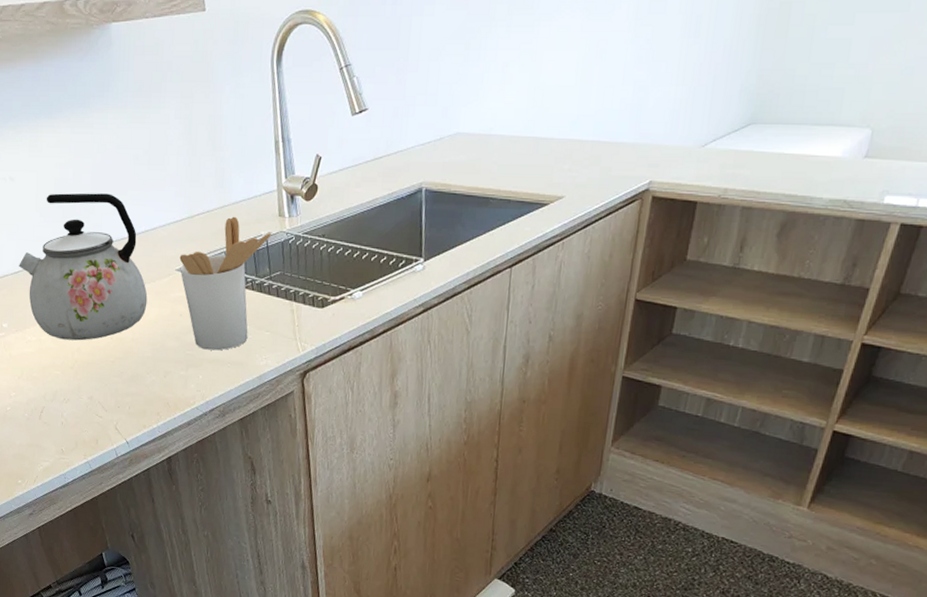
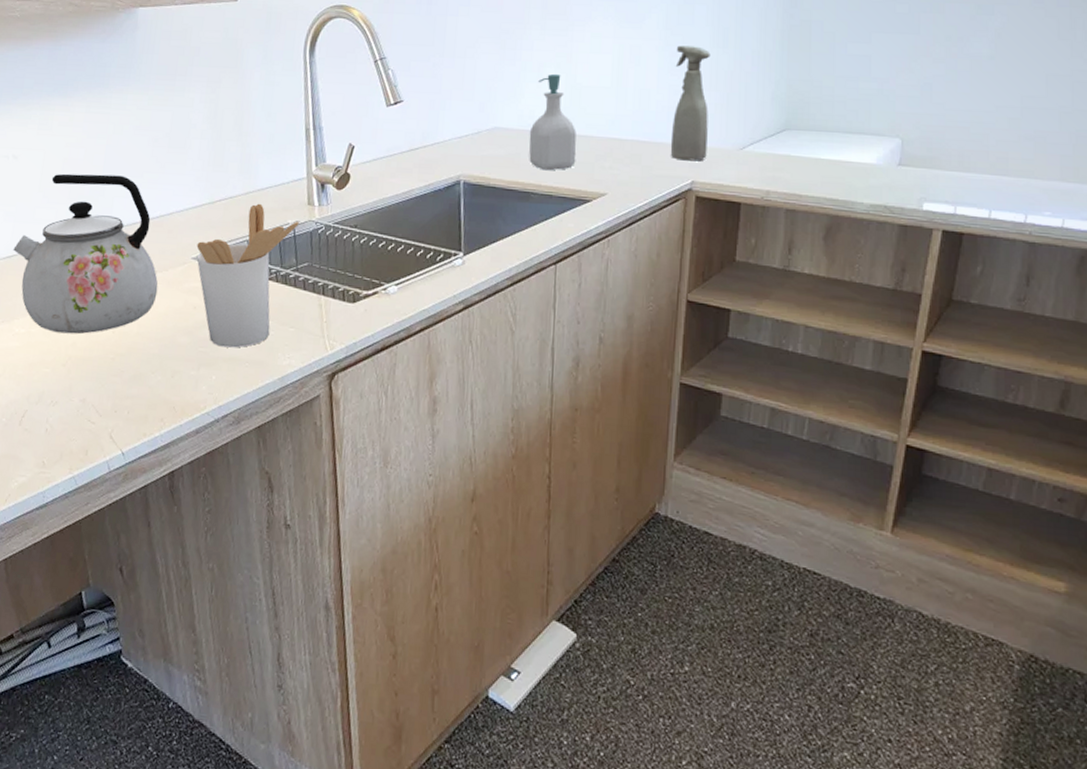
soap bottle: none [489,73,538,175] -> present [529,73,577,171]
spray bottle: none [630,37,681,161] -> present [670,45,711,161]

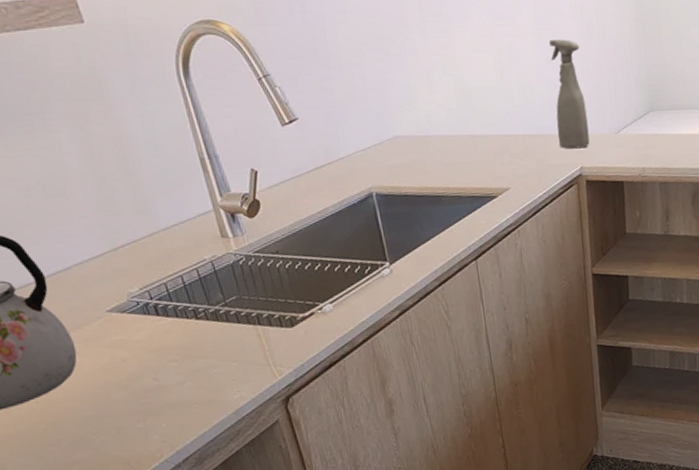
utensil holder: present [196,203,299,348] -> none [108,243,217,395]
soap bottle: present [529,73,577,171] -> none [428,76,477,173]

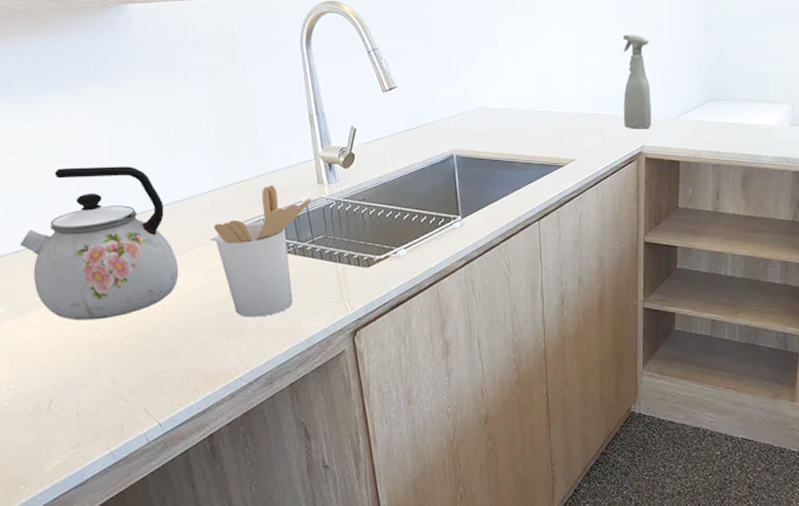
utensil holder: none [108,243,217,395] -> present [213,185,311,317]

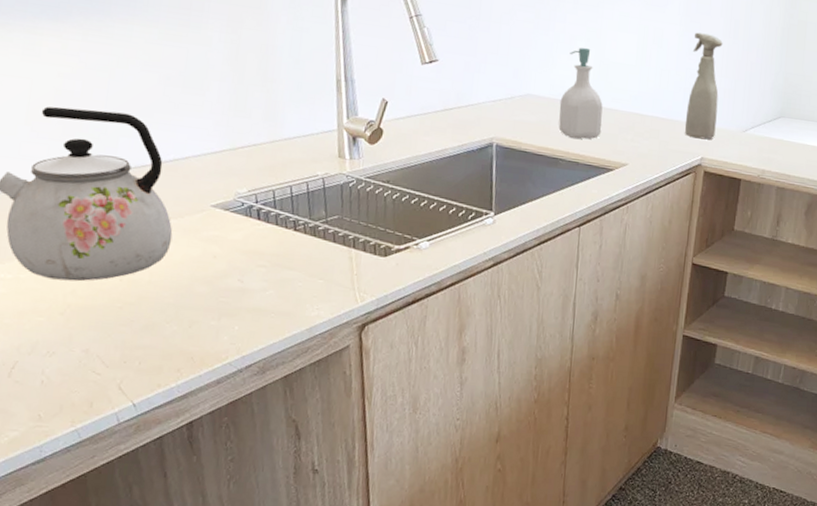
utensil holder: present [213,185,311,317] -> none [216,153,329,299]
soap bottle: none [509,60,549,143] -> present [558,47,603,139]

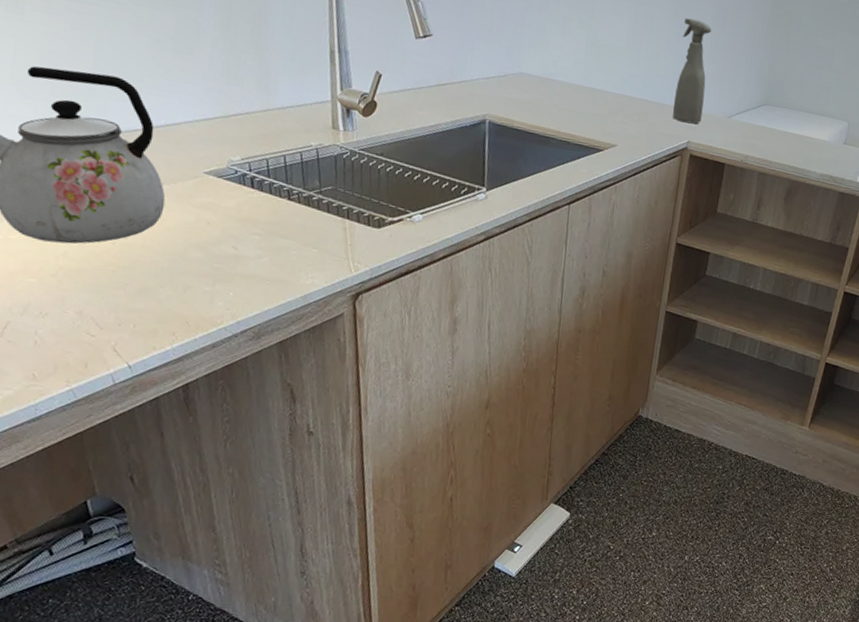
soap bottle: present [558,47,603,139] -> none [550,28,594,120]

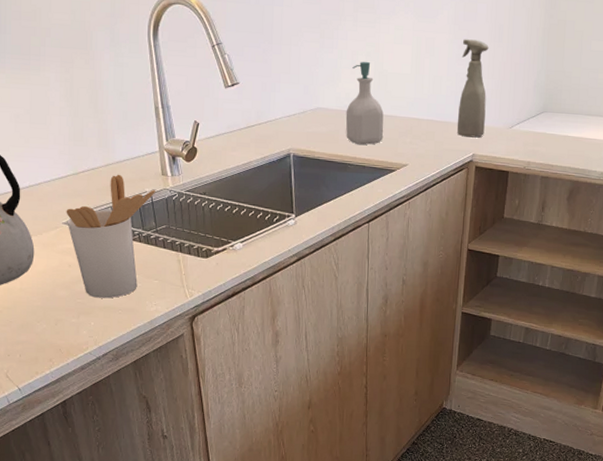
utensil holder: none [209,122,323,266] -> present [66,174,155,299]
soap bottle: none [550,28,594,120] -> present [345,61,384,145]

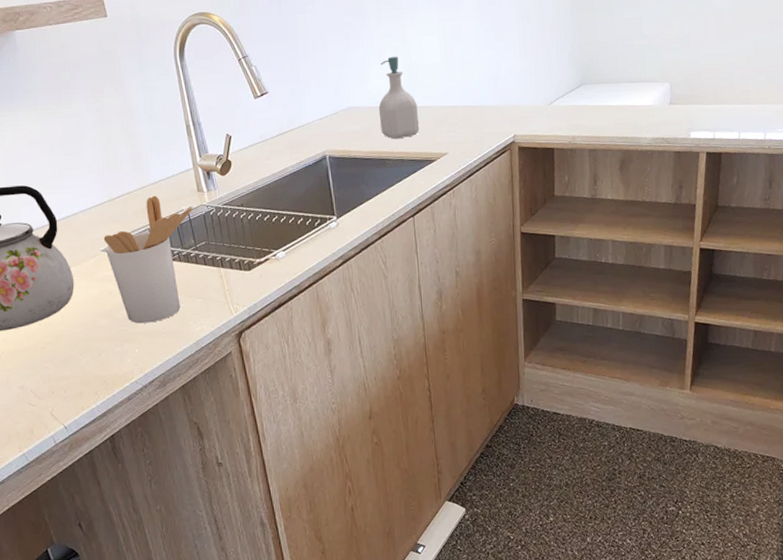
spray bottle: present [456,39,489,138] -> none [490,22,523,119]

